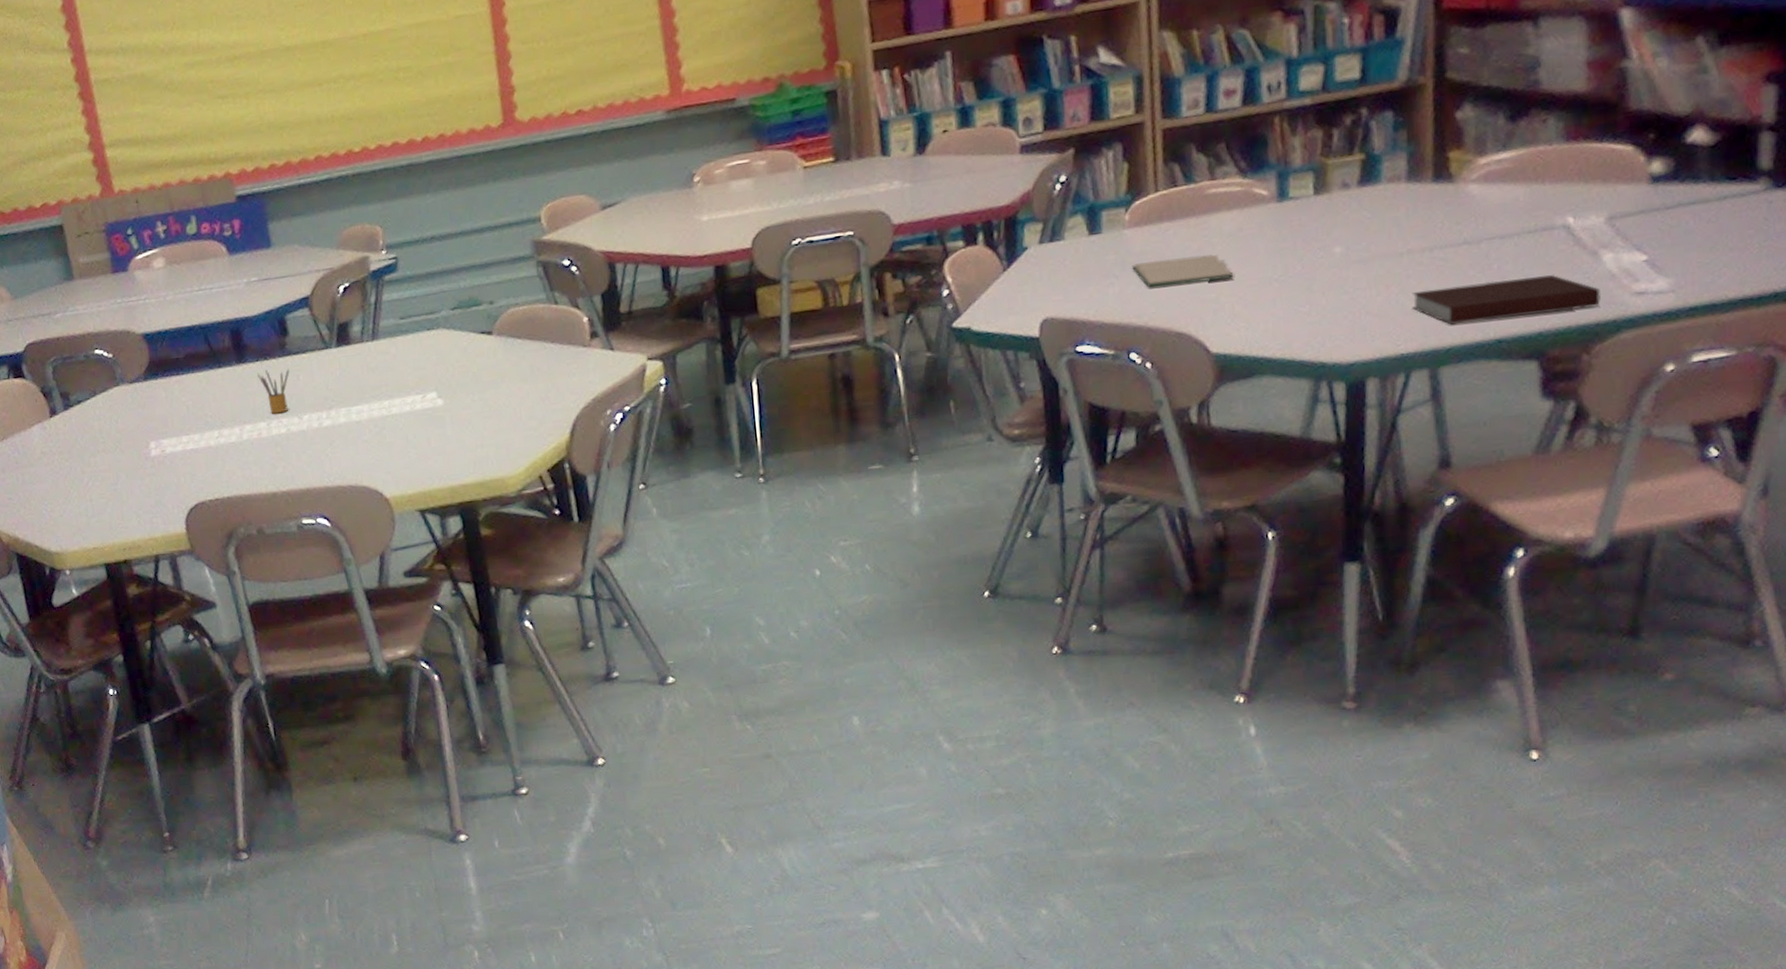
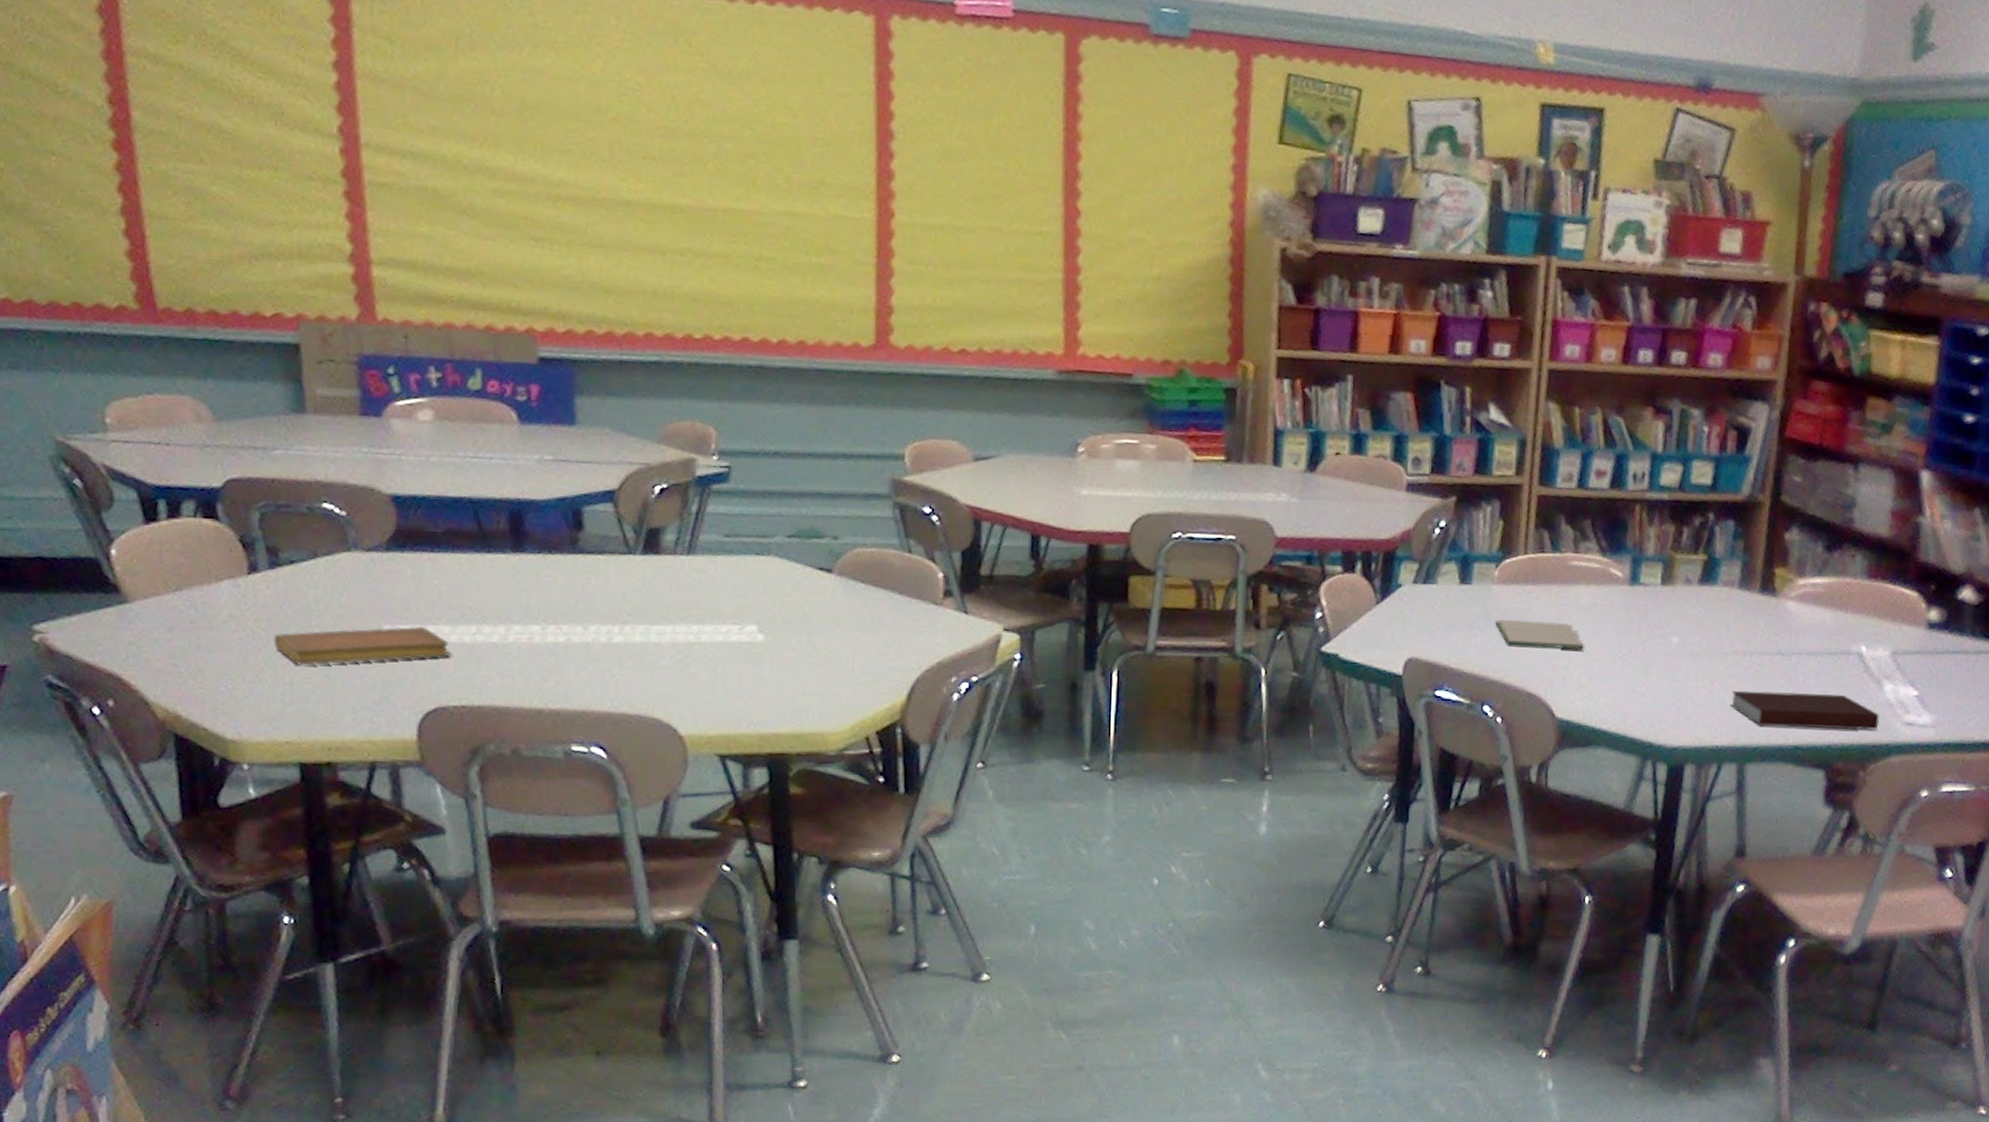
notebook: none [74,437,202,485] -> present [274,626,450,666]
pencil box: present [257,369,289,414] -> none [537,564,579,619]

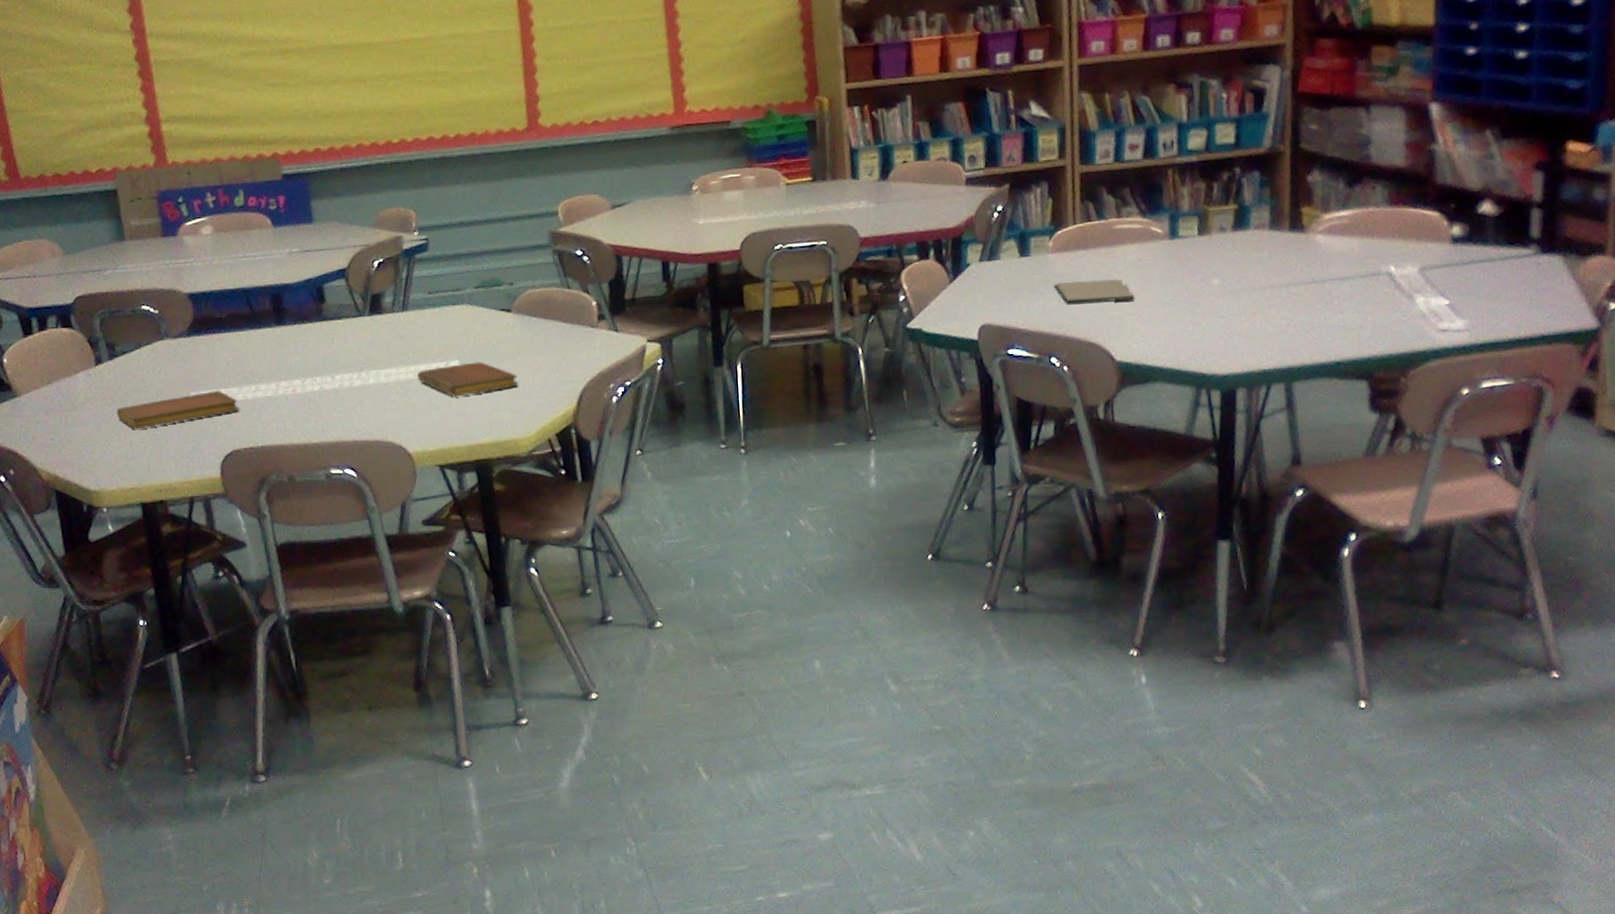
notebook: none [701,629,833,672] -> present [417,361,518,397]
notebook: present [1730,690,1879,731] -> none [1272,312,1414,348]

